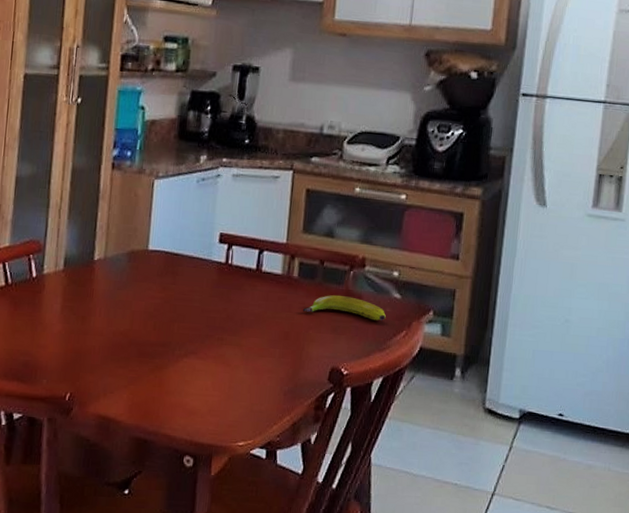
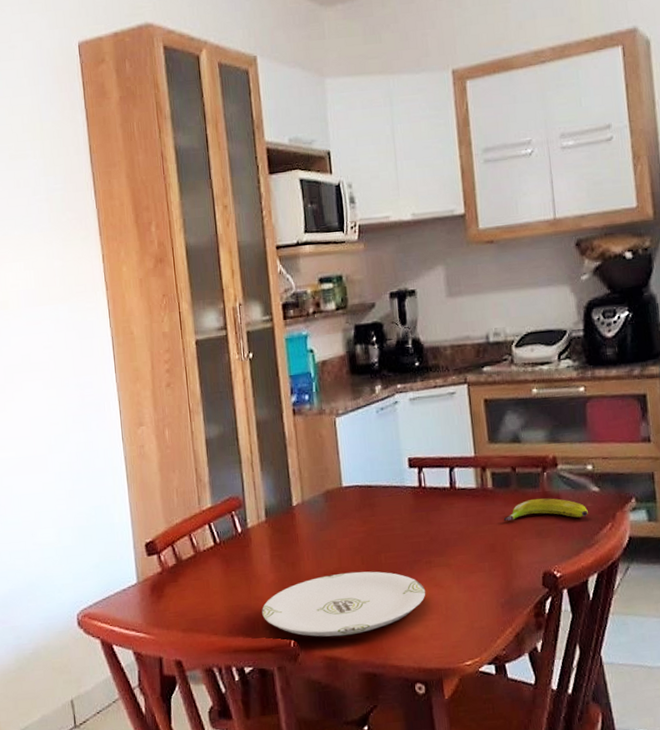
plate: none [42,335,213,398] -> present [262,571,426,637]

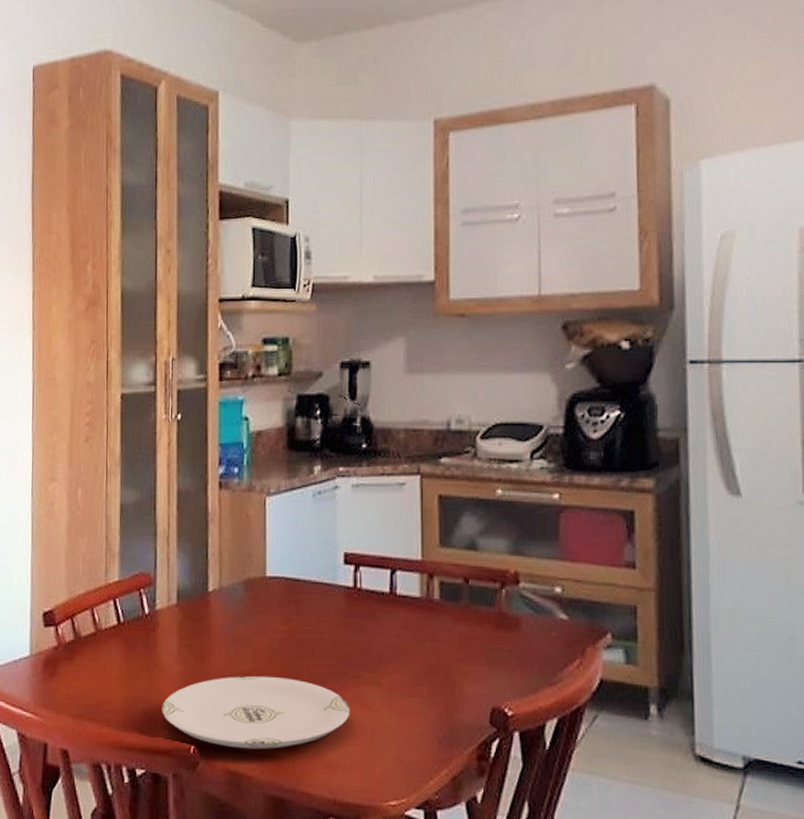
banana: present [504,498,588,522] -> none [450,619,552,648]

